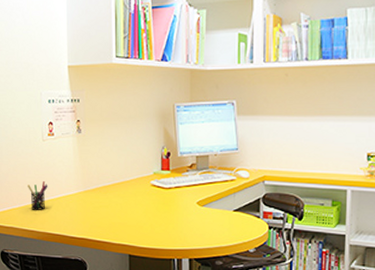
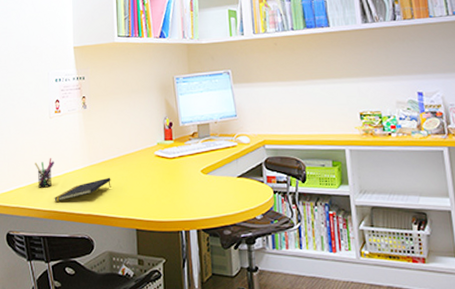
notepad: none [47,203,105,224] -> present [54,177,111,202]

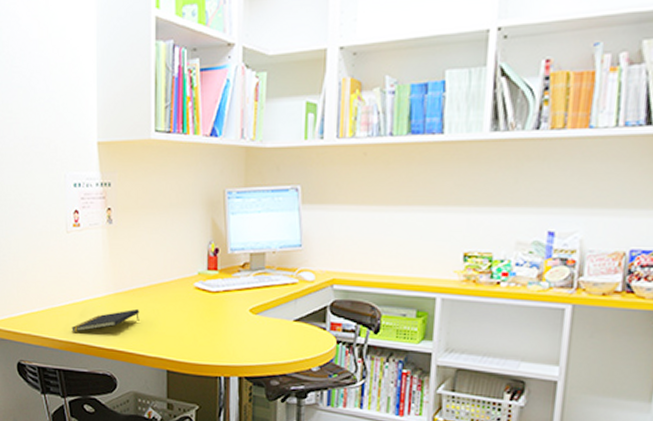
pen holder: present [35,158,55,188] -> none [49,281,72,315]

